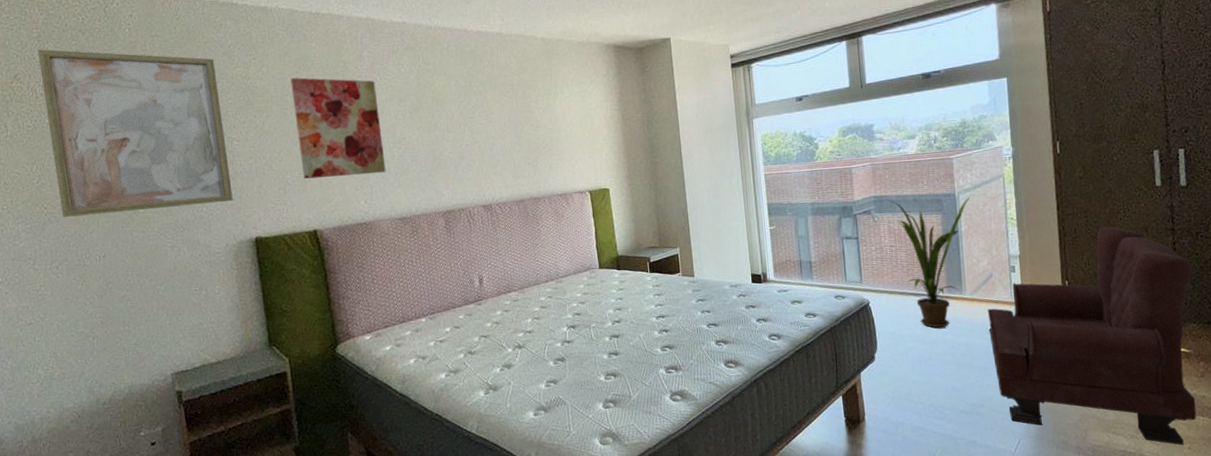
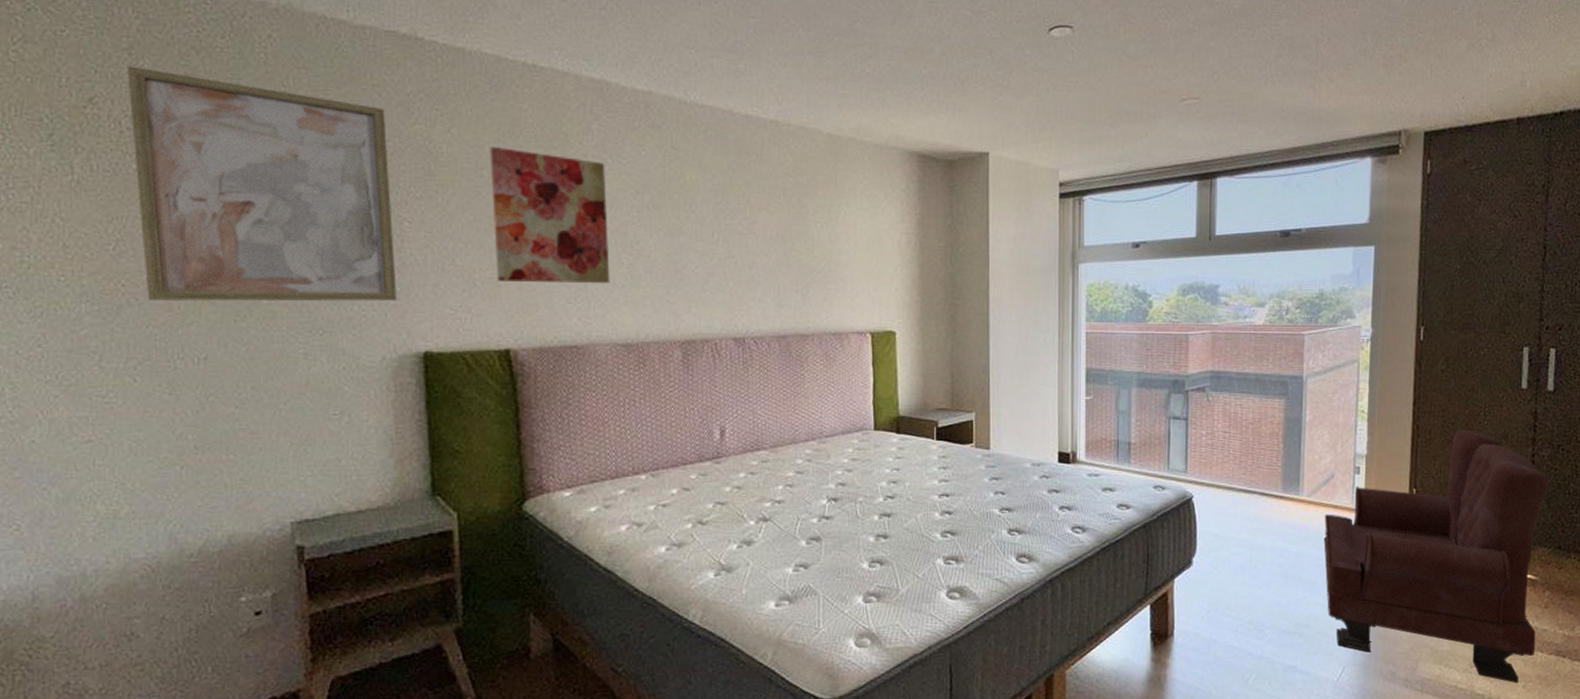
house plant: present [887,197,971,328] -> none [1225,377,1320,533]

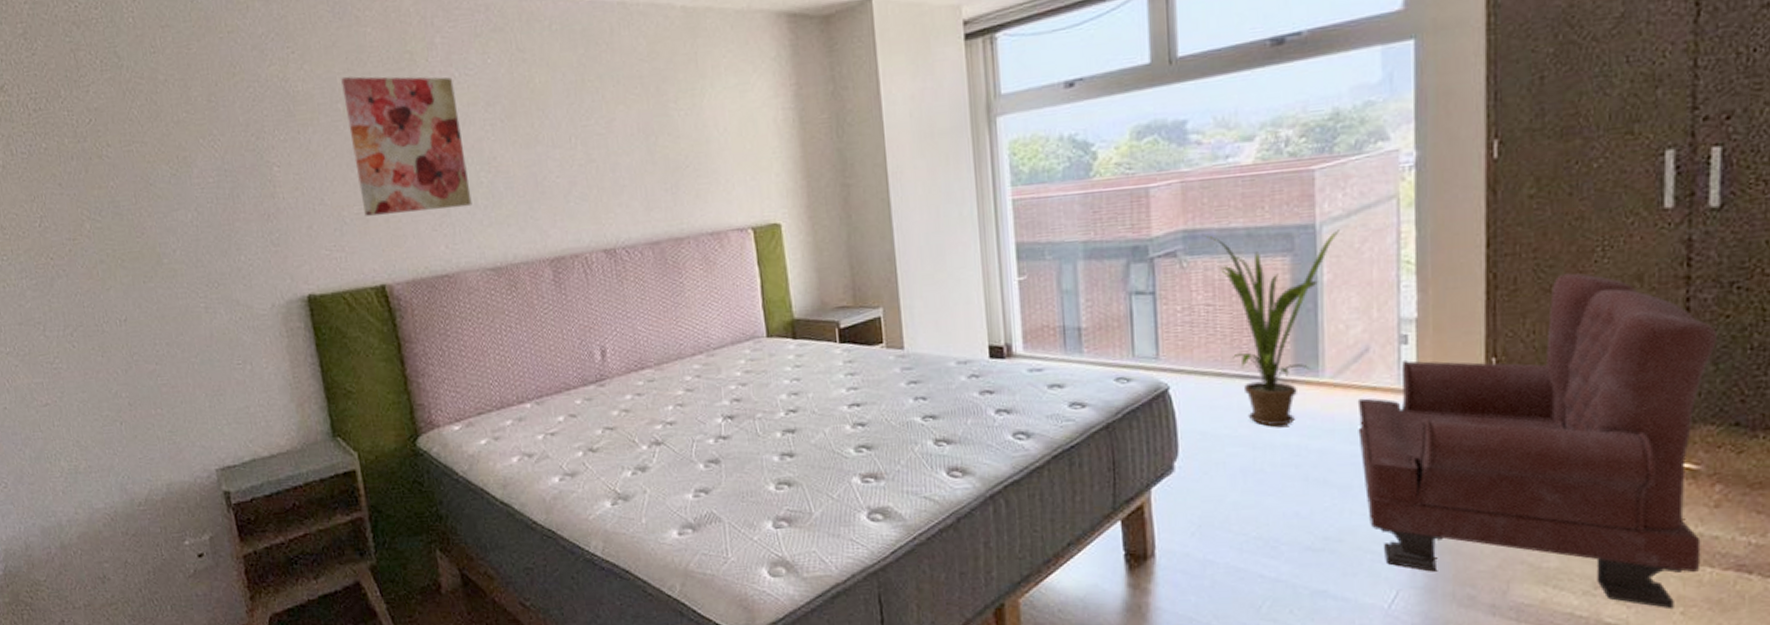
wall art: present [127,66,397,302] -> none [25,50,277,270]
house plant: none [1225,377,1320,533] -> present [1203,229,1341,427]

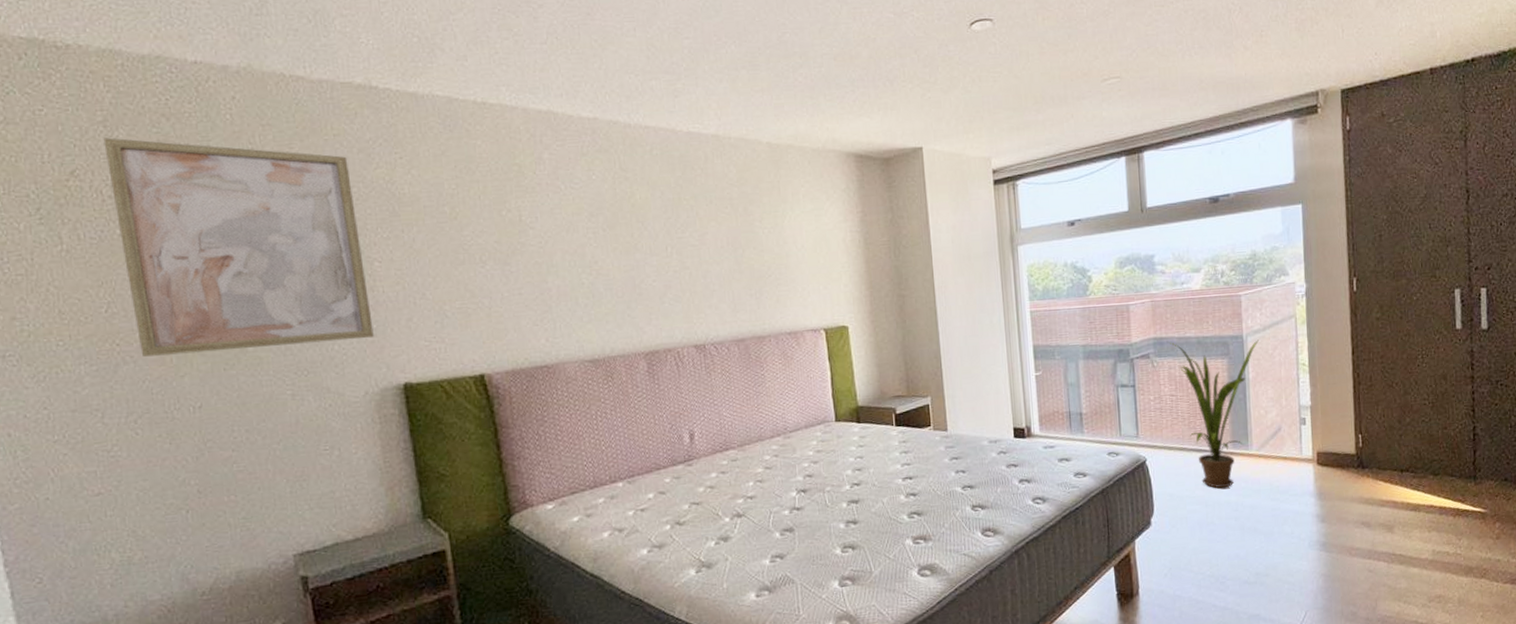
wall art: none [25,50,277,270] -> present [103,137,374,357]
wall art: present [341,76,472,216] -> none [449,183,573,311]
armchair: present [1357,273,1717,610] -> none [1274,373,1491,614]

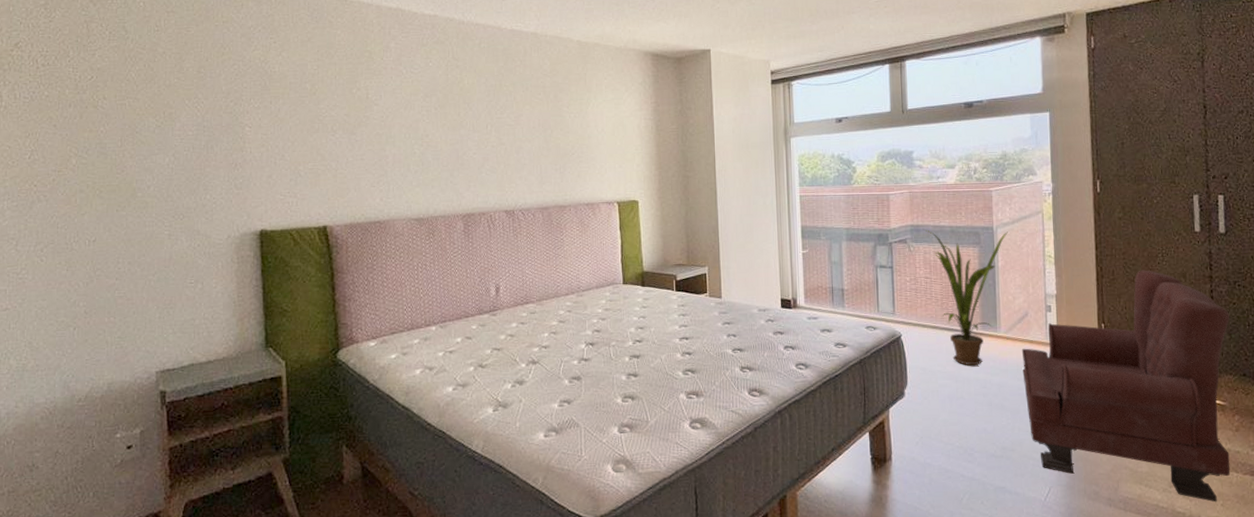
wall art: present [103,137,374,357] -> none [43,18,240,197]
armchair: none [1274,373,1491,614] -> present [1021,270,1231,502]

